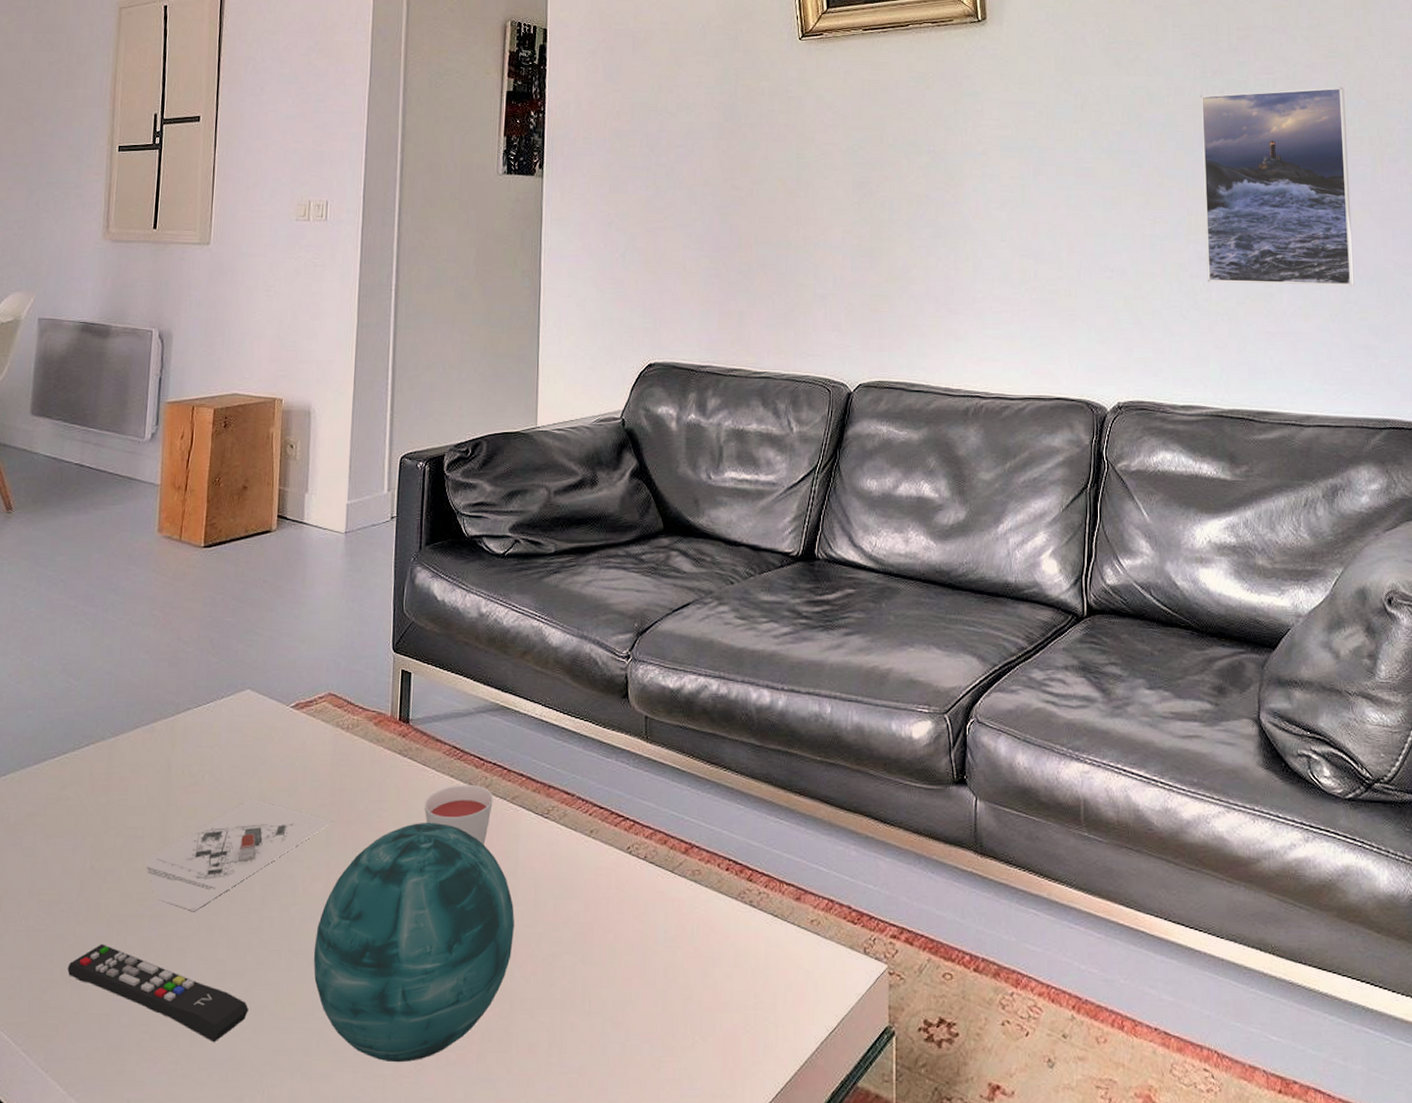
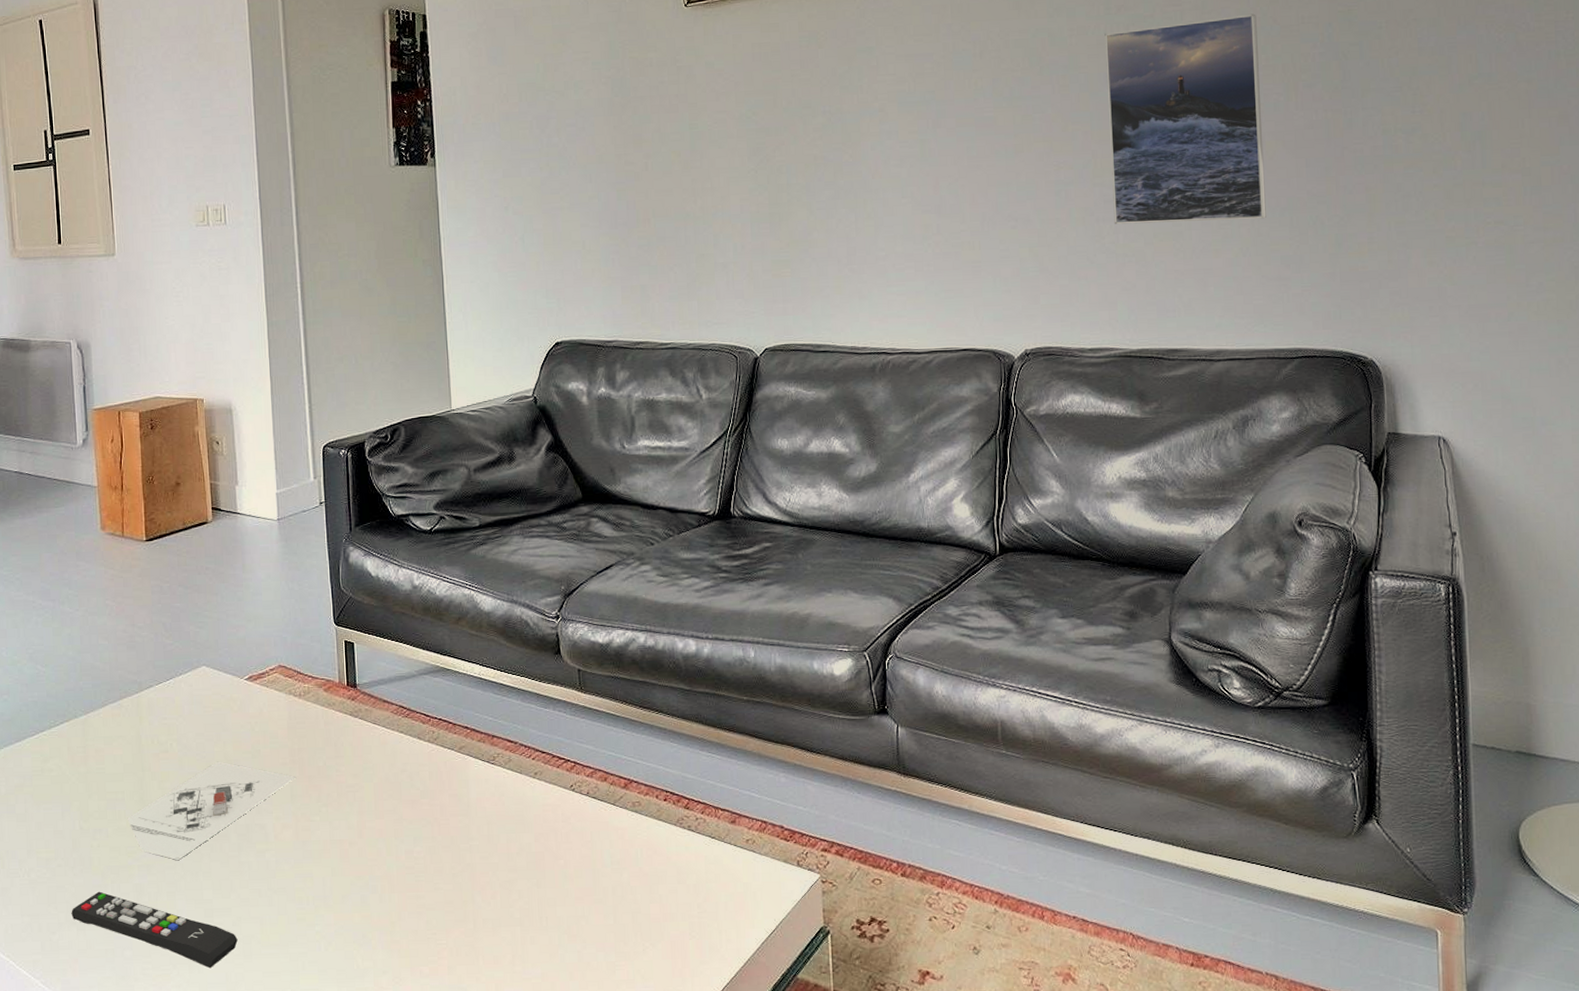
decorative orb: present [313,822,515,1063] -> none [290,773,472,978]
candle: present [424,785,493,846] -> none [378,739,442,791]

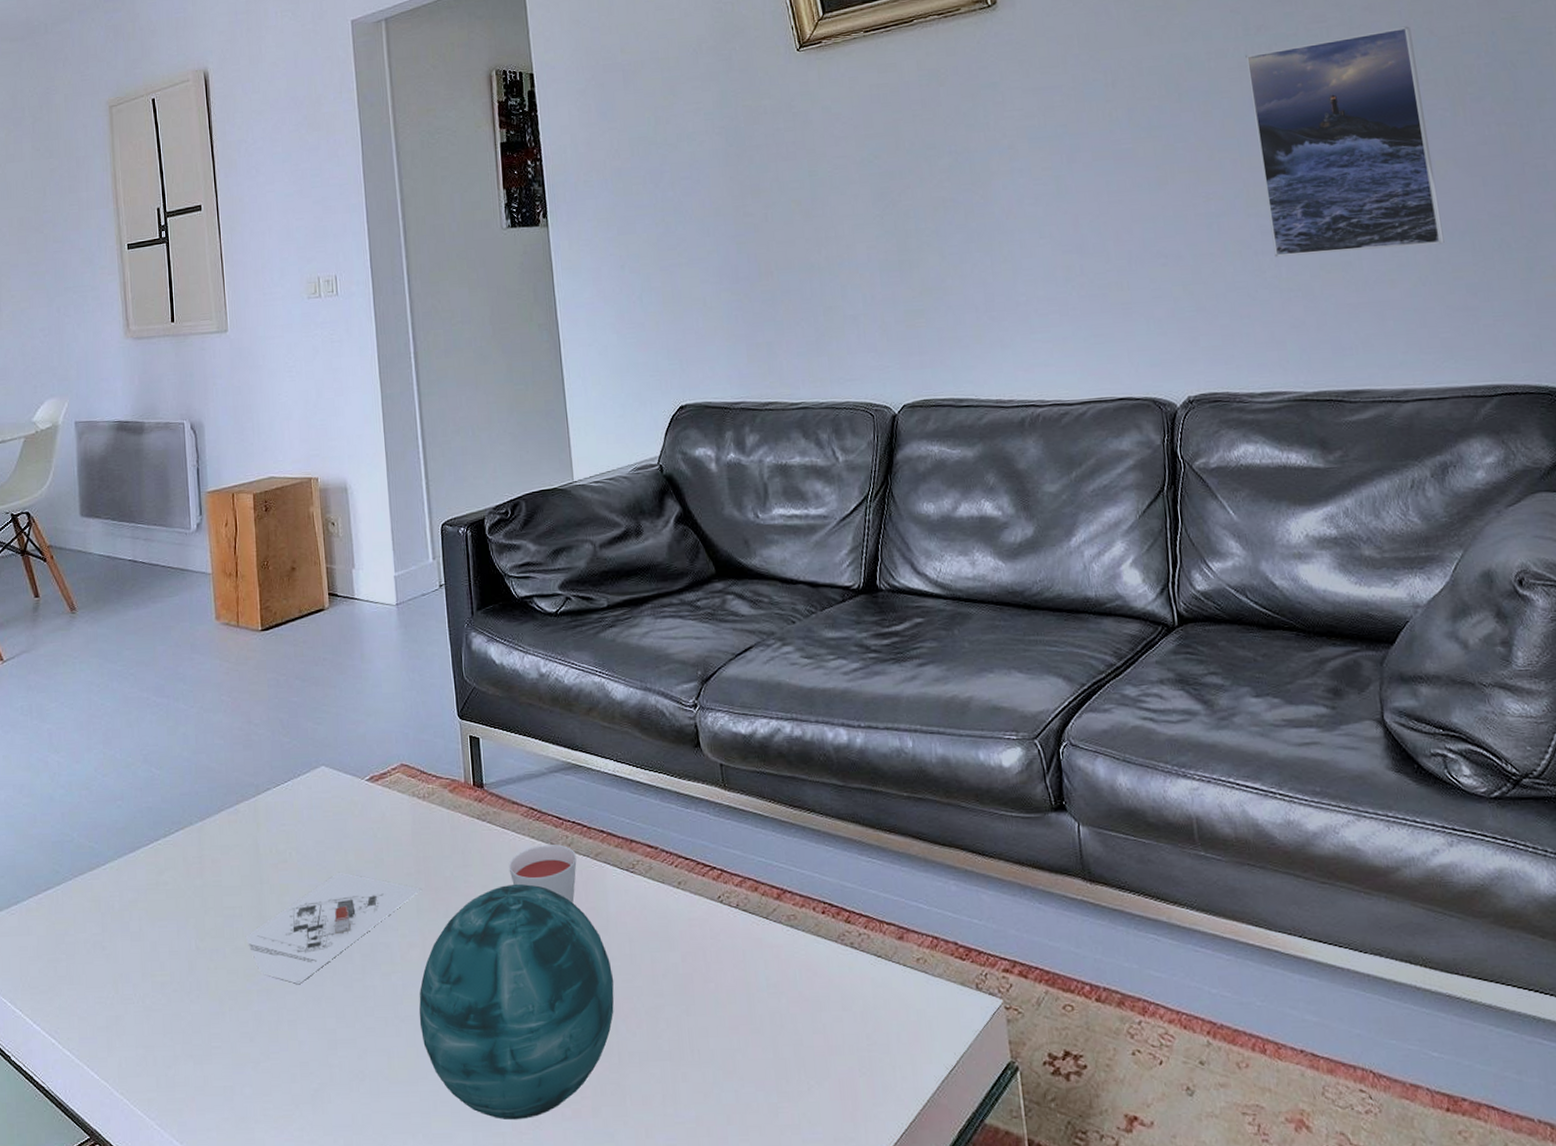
remote control: present [71,891,238,969] -> none [187,1019,364,1109]
decorative orb: none [290,773,472,978] -> present [419,883,614,1121]
candle: none [378,739,442,791] -> present [508,844,577,904]

